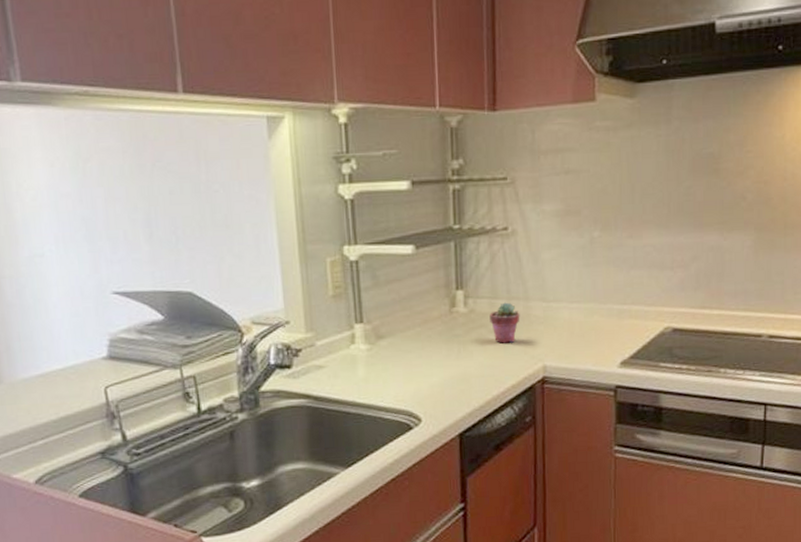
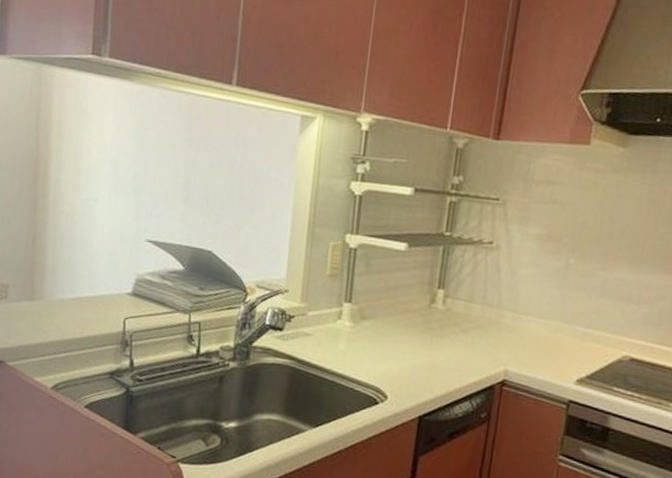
potted succulent: present [489,302,520,344] -> none [463,307,492,344]

